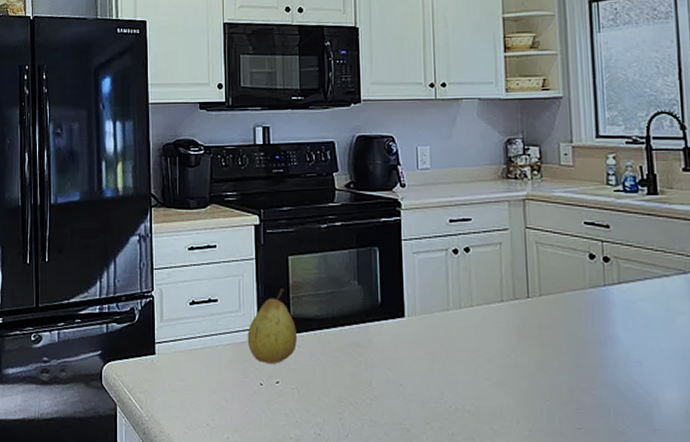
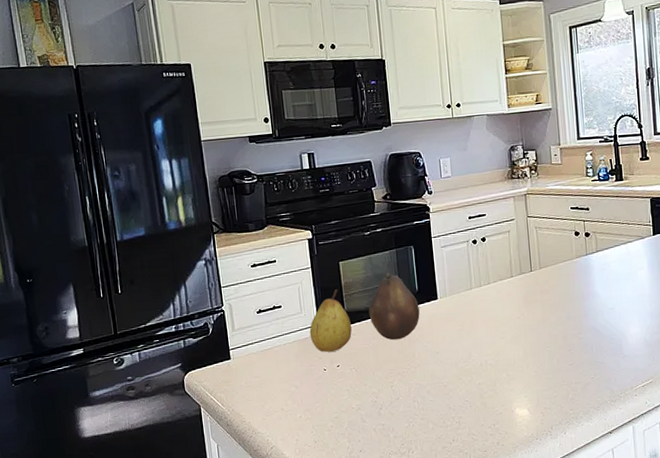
fruit: none [319,276,381,361] -> present [368,273,420,340]

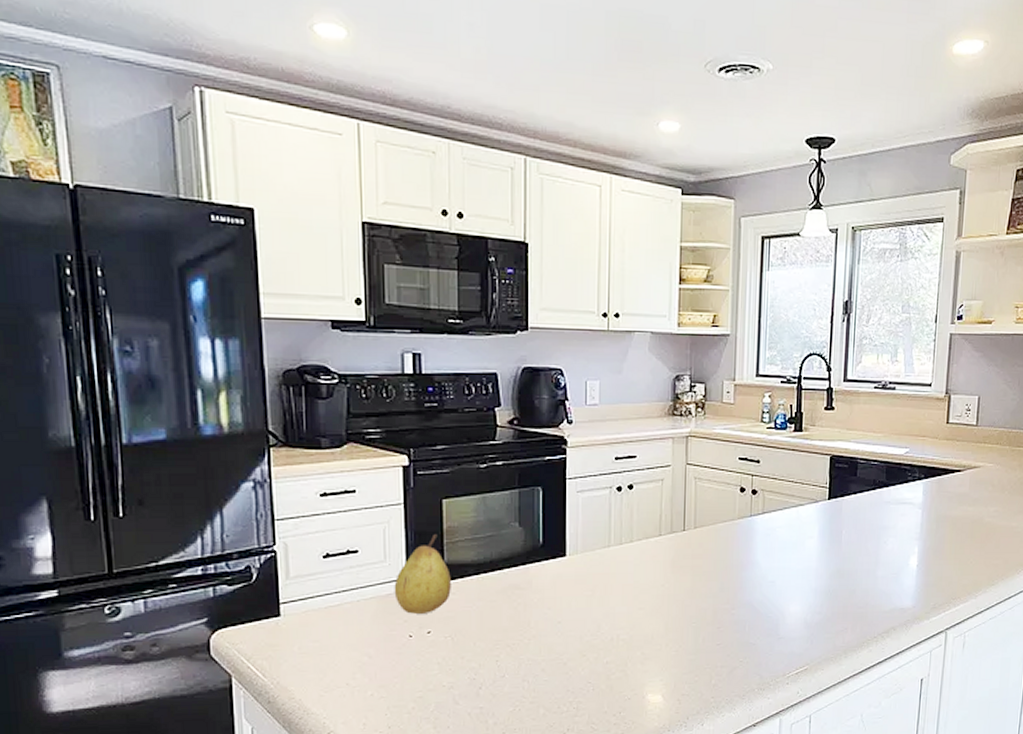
fruit: present [368,273,420,340] -> none [476,518,542,604]

